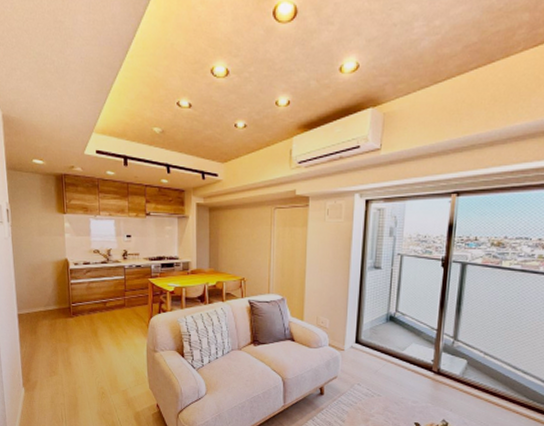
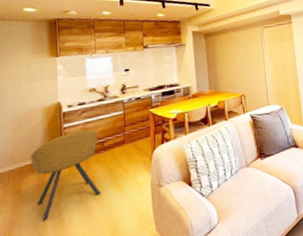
chair: none [43,288,103,361] -> present [30,129,101,222]

